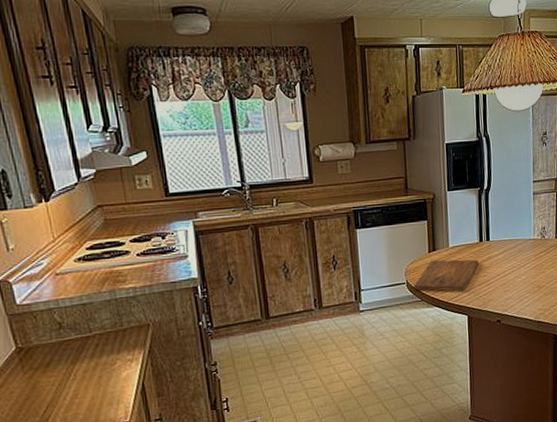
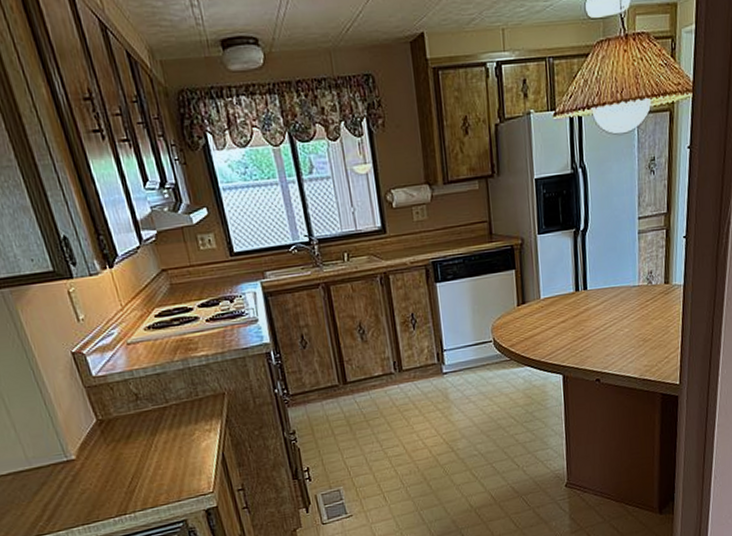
cutting board: present [414,259,479,292] -> none [502,312,575,349]

